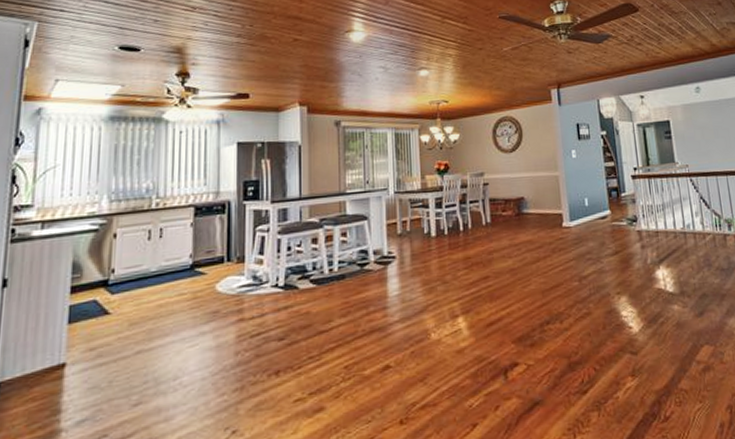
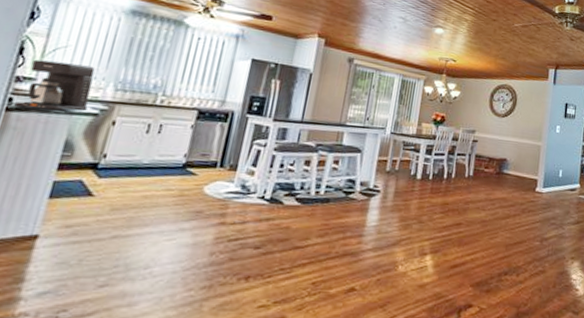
coffee maker: none [18,182,87,238] -> present [14,59,95,112]

